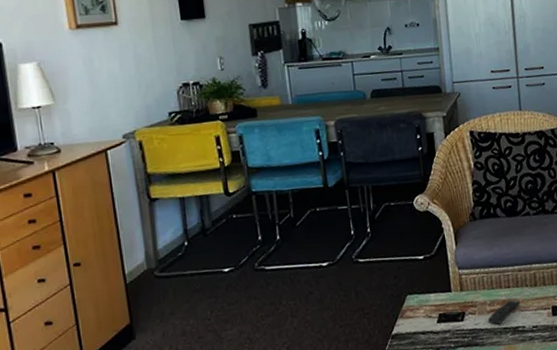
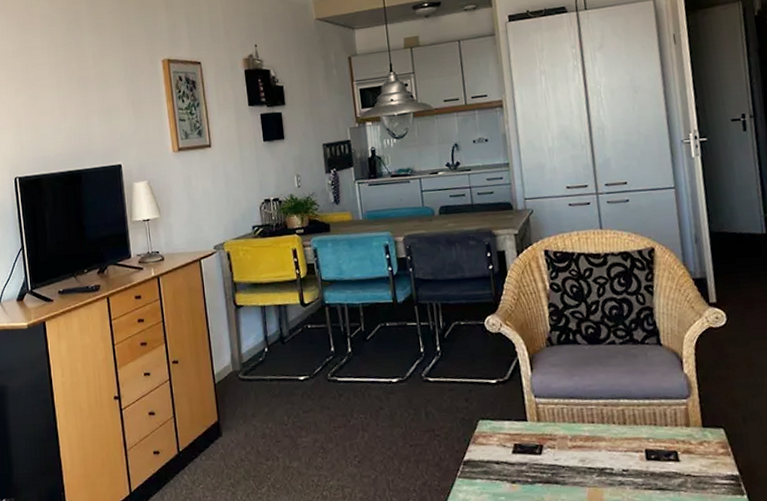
remote control: present [488,300,520,324] -> none [570,437,607,463]

